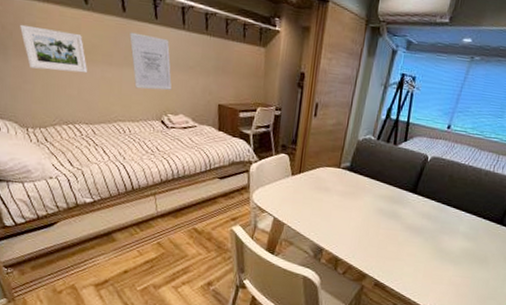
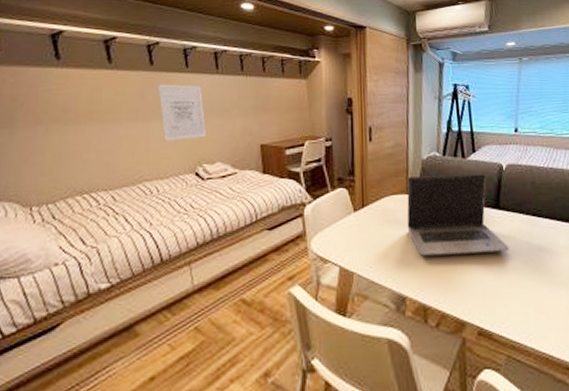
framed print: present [19,24,88,73] -> none [31,93,110,137]
laptop computer: none [334,154,417,229] -> present [407,174,510,256]

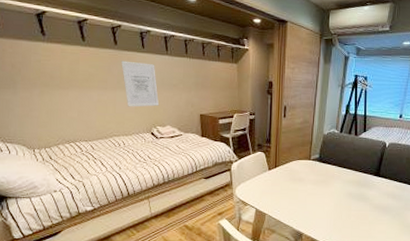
laptop computer: present [407,174,510,256] -> none [307,147,384,208]

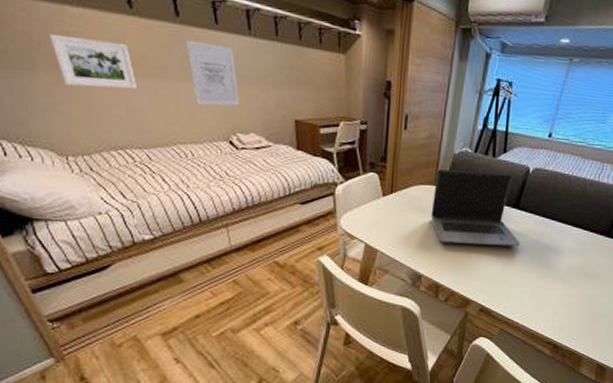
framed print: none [26,62,86,98] -> present [48,33,138,90]
laptop computer: none [307,147,384,208] -> present [430,169,521,247]

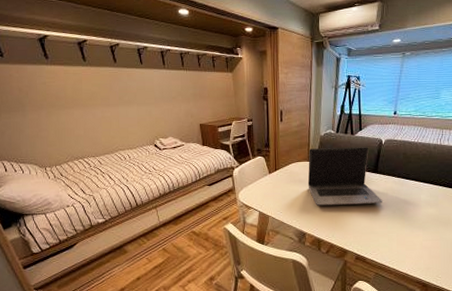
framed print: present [48,33,138,90] -> none [33,85,91,118]
wall art: present [186,40,239,106] -> none [121,77,160,122]

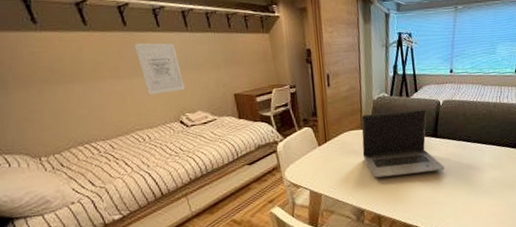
wall art: none [121,77,160,122] -> present [134,43,185,95]

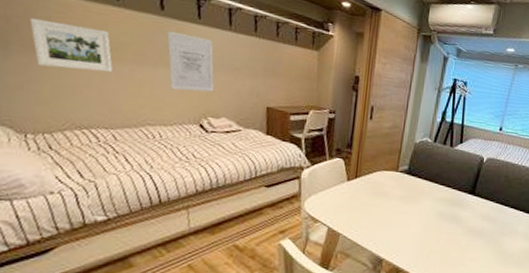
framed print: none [17,55,97,97] -> present [29,17,114,73]
laptop computer: present [361,110,446,178] -> none [392,157,478,231]

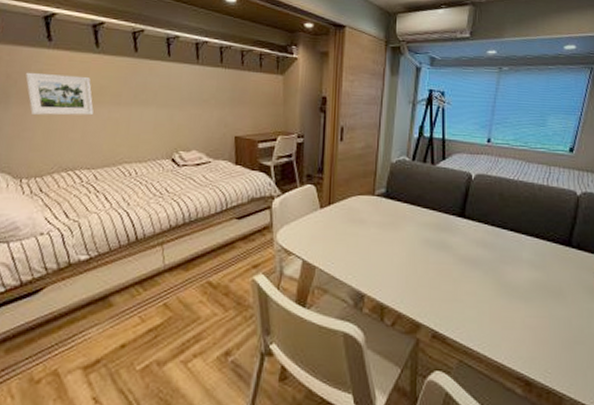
wall art: present [167,30,214,92] -> none [140,71,184,127]

